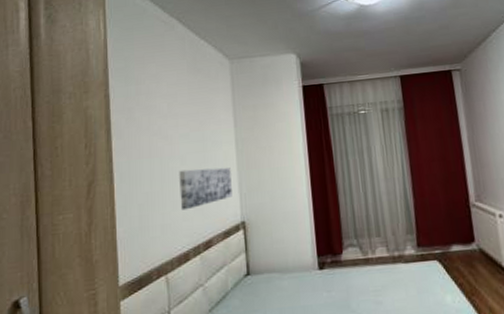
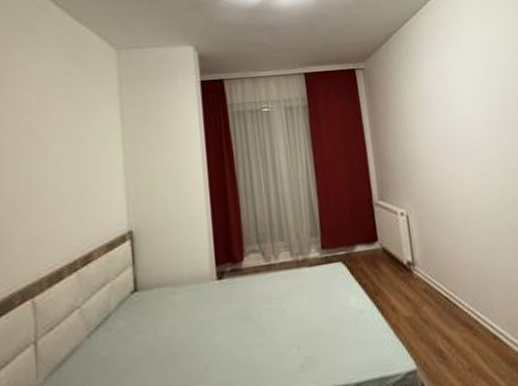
wall art: present [179,167,232,211] -> none [51,169,118,222]

